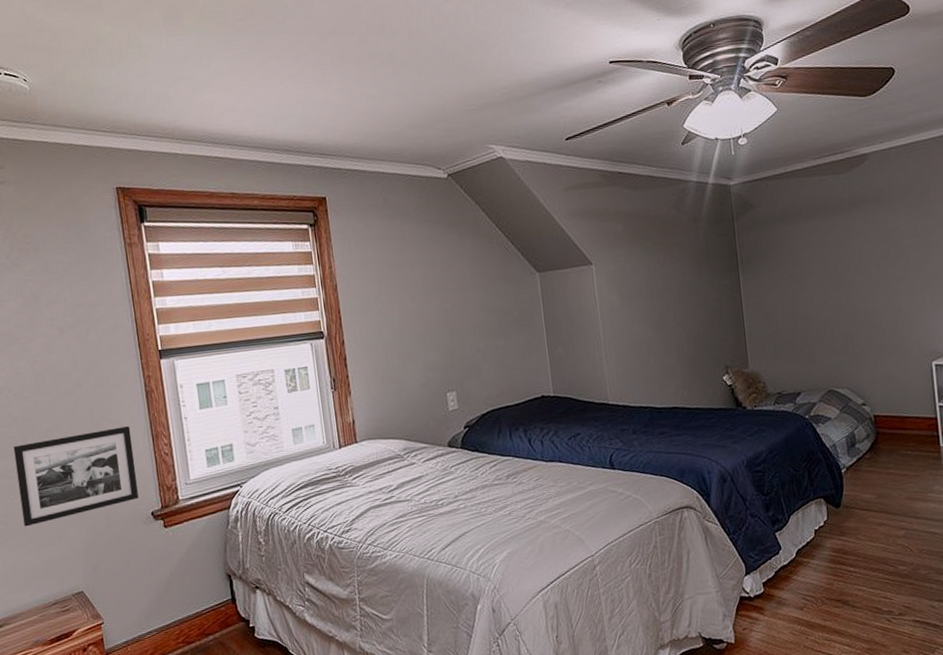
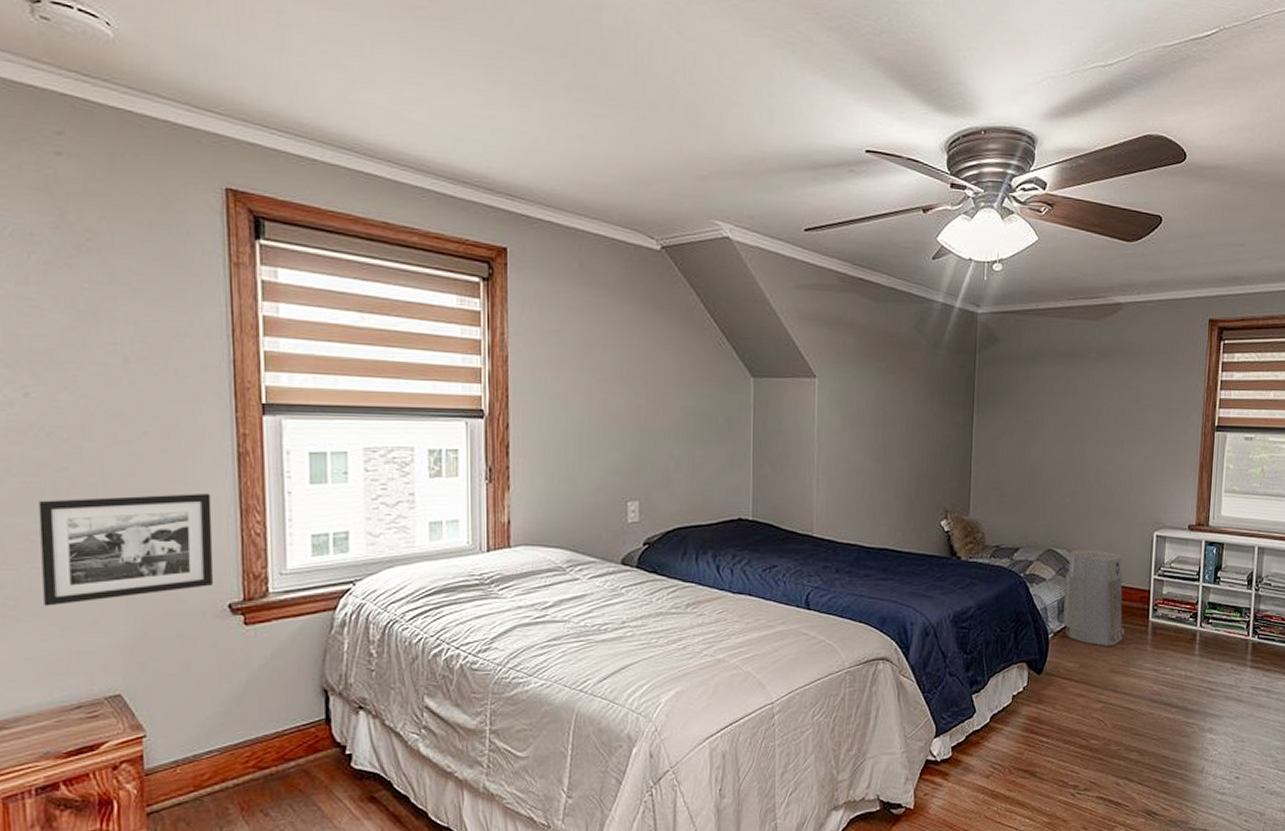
air purifier: none [849,385,917,476] -> present [1063,550,1124,646]

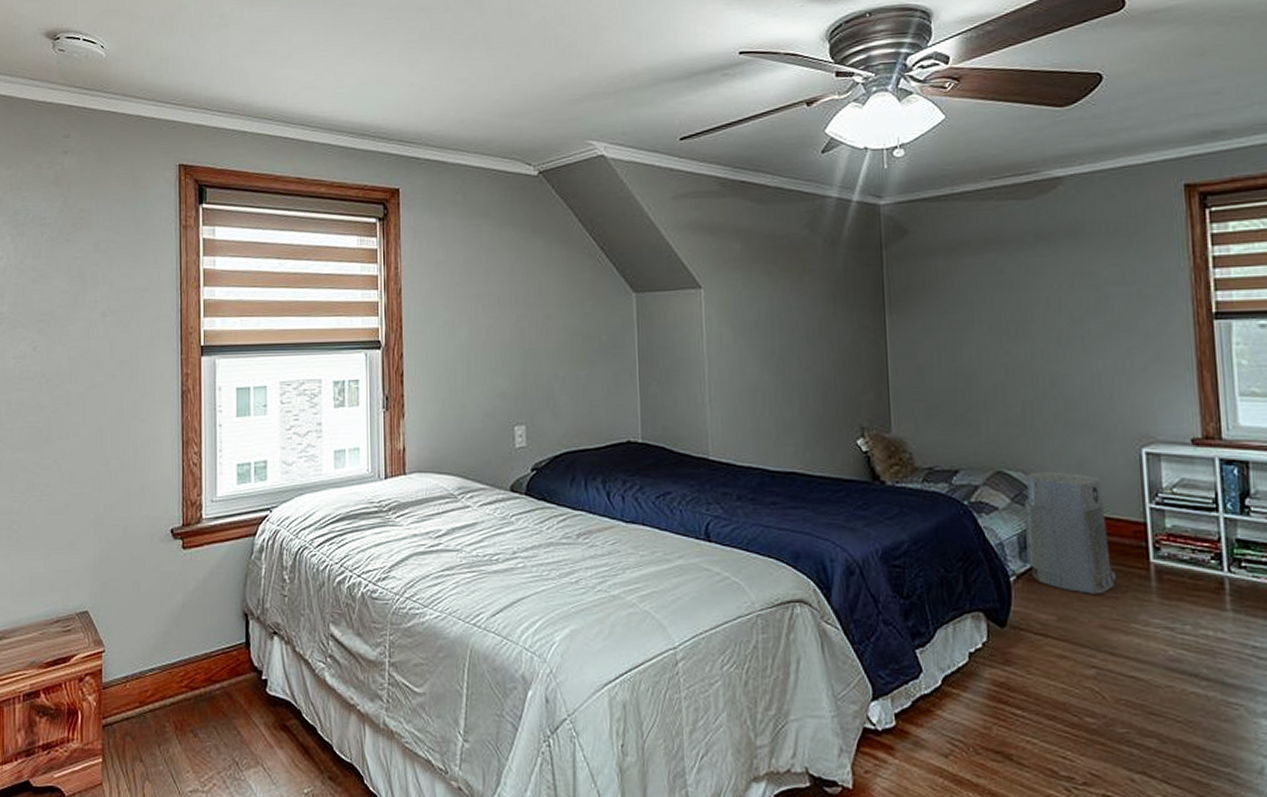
picture frame: present [38,494,213,606] -> none [38,428,161,530]

